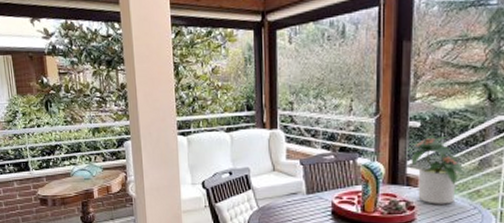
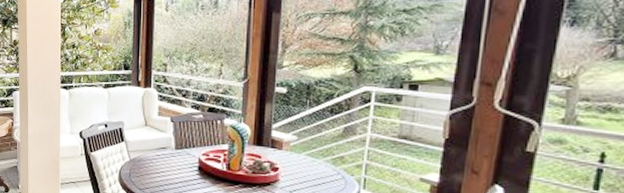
potted plant: present [402,135,467,204] -> none [267,102,332,168]

